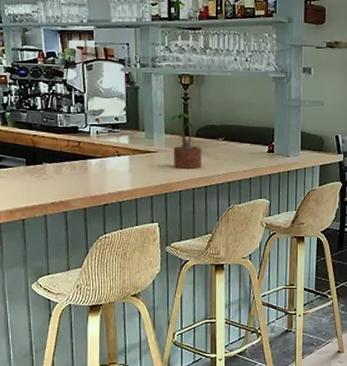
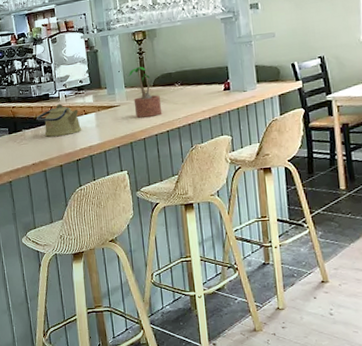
kettle: none [61,139,113,176] -> present [37,103,82,137]

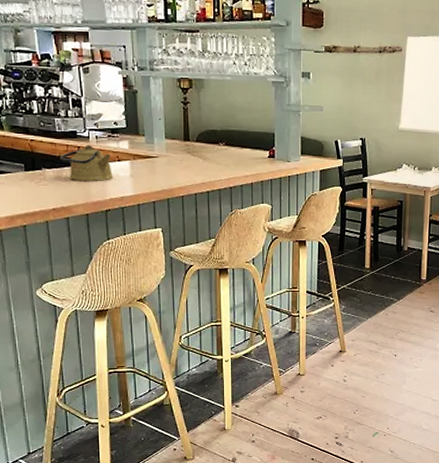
potted plant: present [127,66,162,118] -> none [168,117,204,174]

